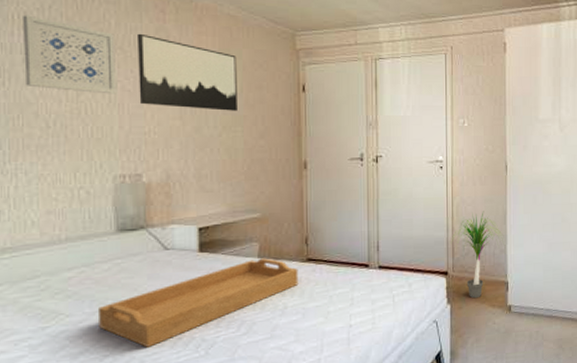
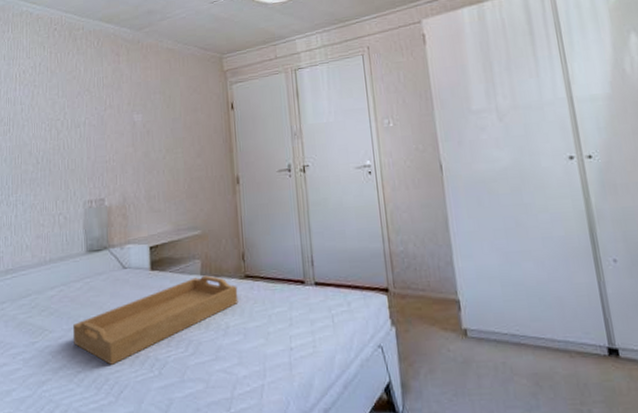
wall art: present [23,15,116,94] -> none [22,73,85,131]
wall art: present [138,33,237,111] -> none [100,75,177,137]
potted plant: present [449,211,503,299] -> none [387,217,448,320]

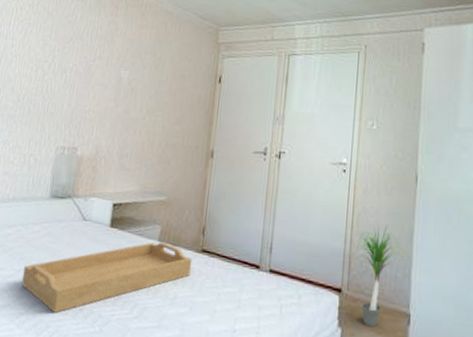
potted plant: none [387,217,448,320] -> present [346,225,408,328]

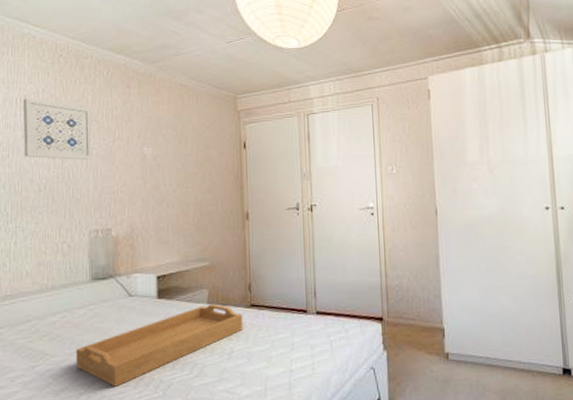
wall art: none [11,9,78,76] -> present [23,98,92,160]
potted plant: present [346,225,408,328] -> none [383,256,437,345]

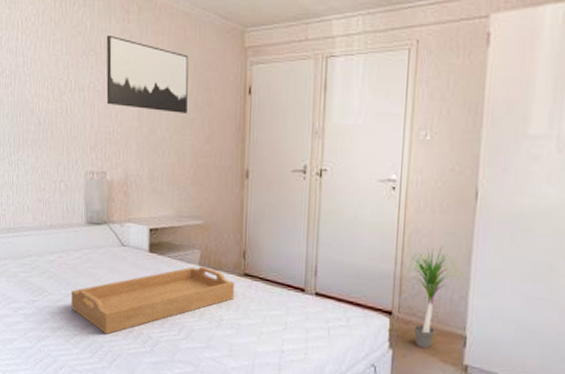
wall art: present [23,98,92,160] -> none [25,21,90,95]
wall art: none [109,106,189,170] -> present [106,35,189,113]
potted plant: none [383,256,437,345] -> present [397,245,465,349]

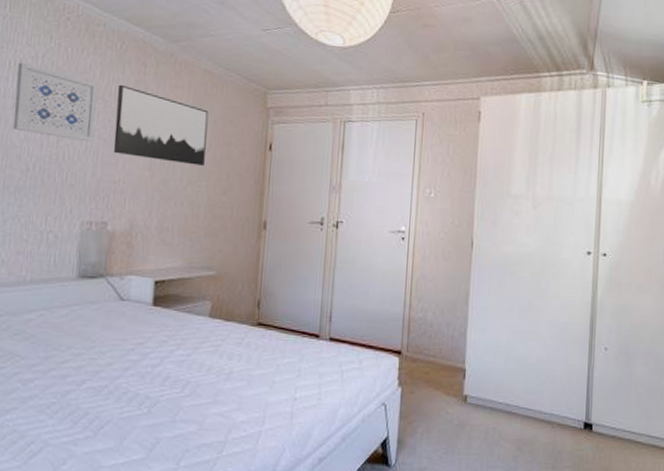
wall art: none [25,21,90,95] -> present [13,62,98,142]
serving tray: present [71,266,235,334] -> none [50,318,248,399]
potted plant: present [397,245,465,349] -> none [406,288,464,384]

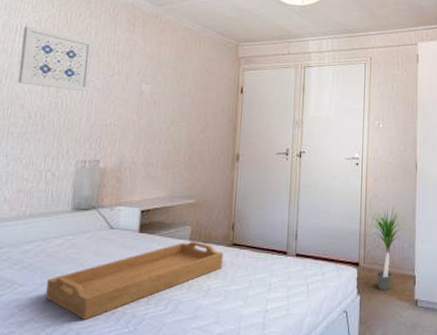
serving tray: none [50,318,248,399] -> present [46,241,224,320]
wall art: present [113,84,209,166] -> none [105,42,189,108]
potted plant: none [406,288,464,384] -> present [362,206,412,291]

